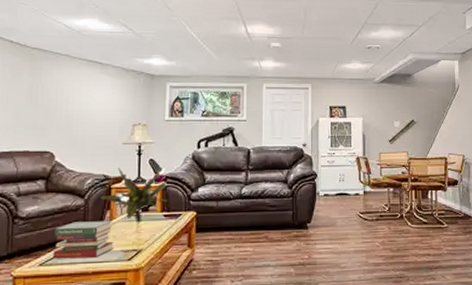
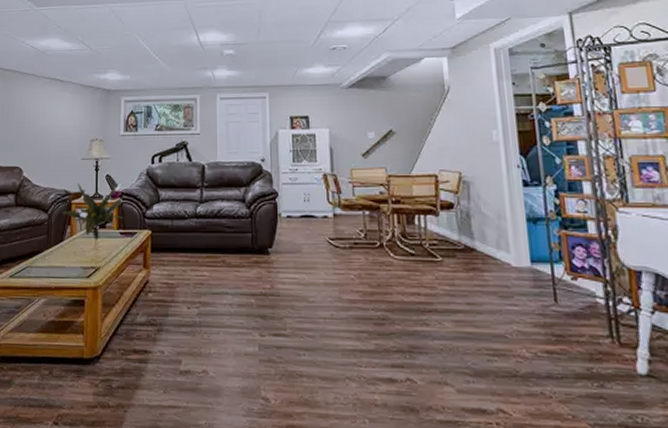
books: present [52,221,114,259] -> none [21,236,74,273]

